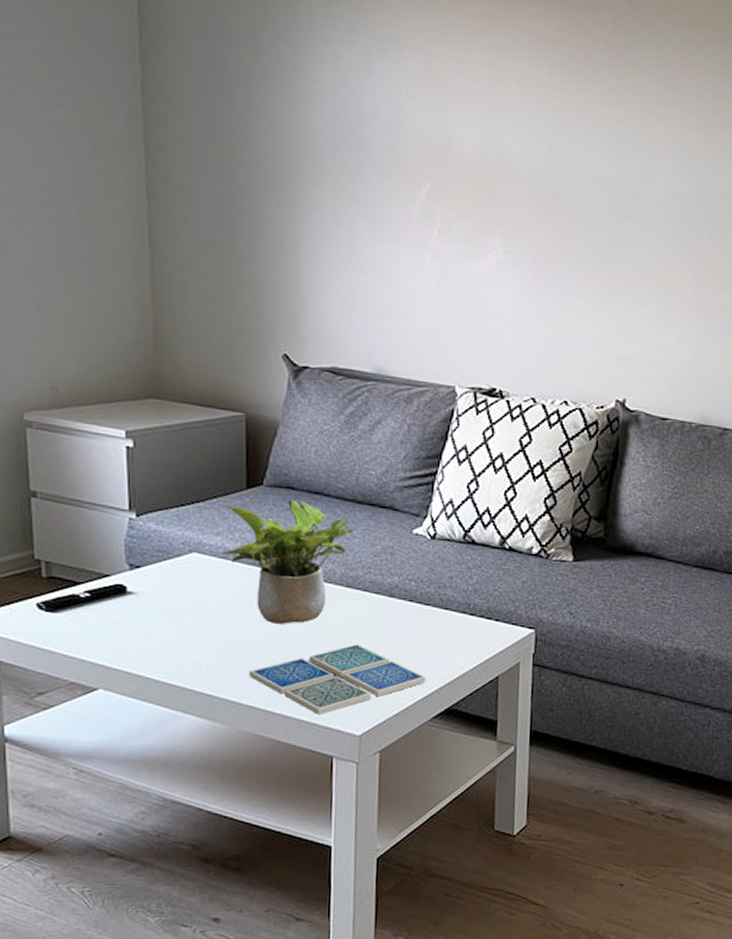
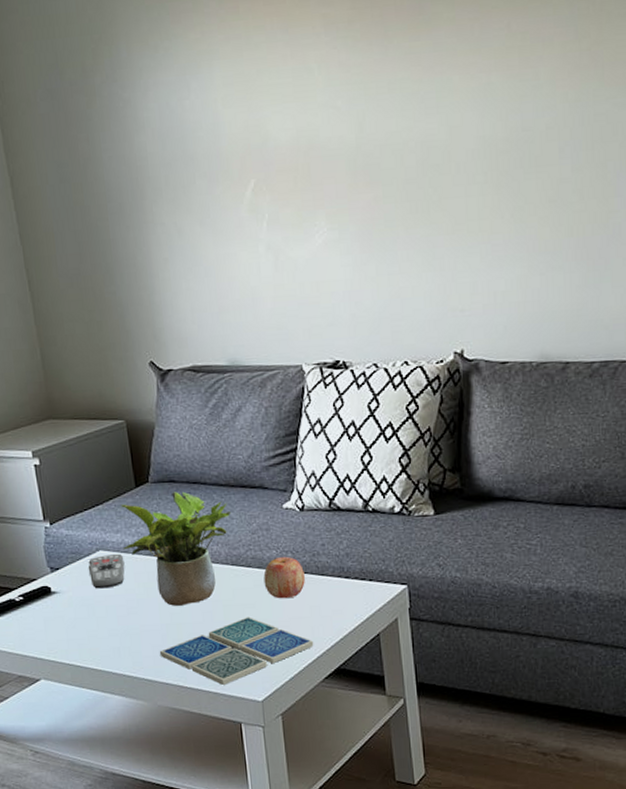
remote control: none [176,558,222,596] -> present [88,554,125,589]
apple: none [380,584,427,630] -> present [263,556,305,599]

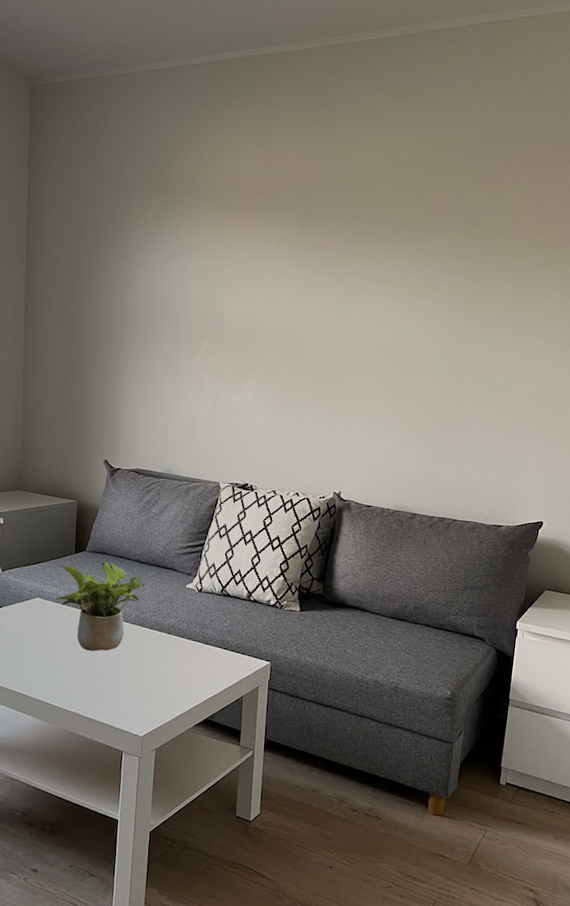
remote control: present [88,554,125,589] -> none [25,602,55,628]
drink coaster: present [159,617,314,686] -> none [68,668,191,720]
apple: present [263,556,305,599] -> none [161,624,194,658]

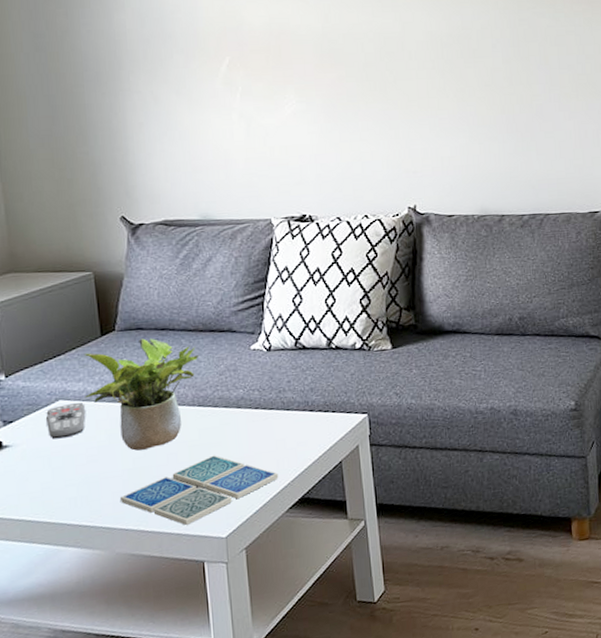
remote control: none [25,602,55,628] -> present [45,403,86,439]
drink coaster: none [68,668,191,720] -> present [119,455,279,526]

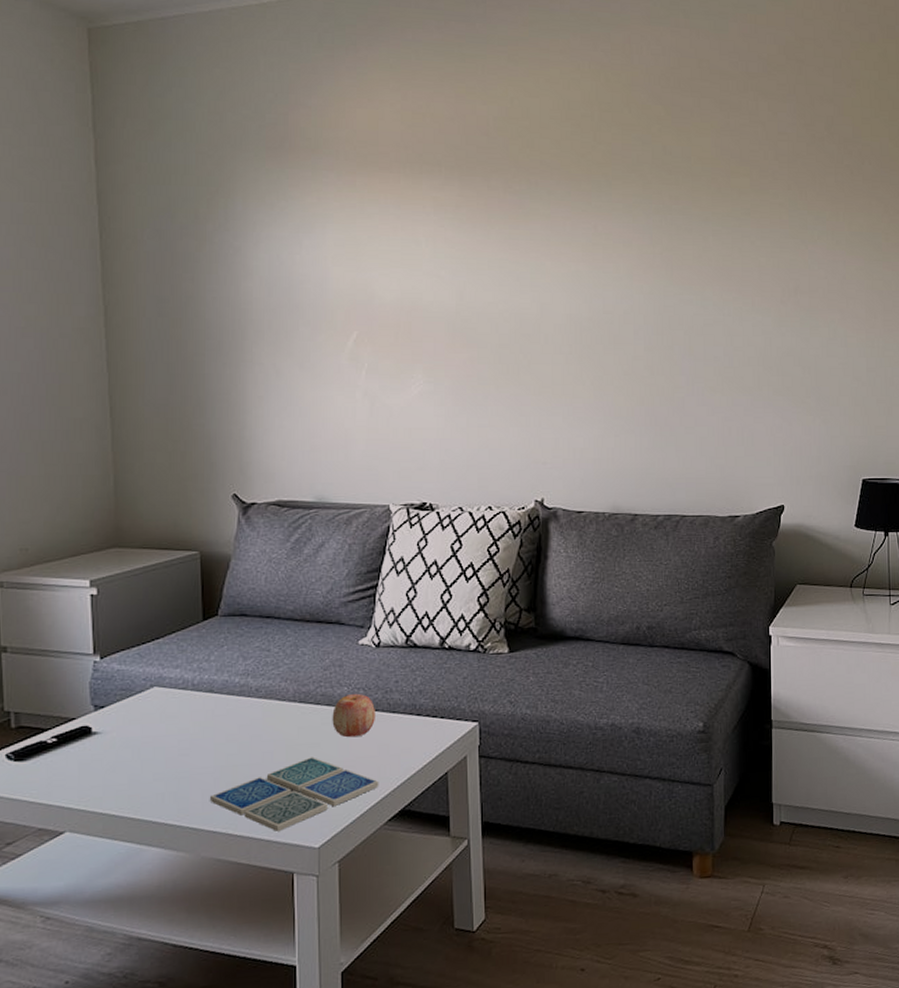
remote control: present [45,403,86,439] -> none [138,691,181,729]
potted plant: present [83,338,199,451] -> none [180,625,303,746]
apple: none [230,394,271,436] -> present [332,693,375,738]

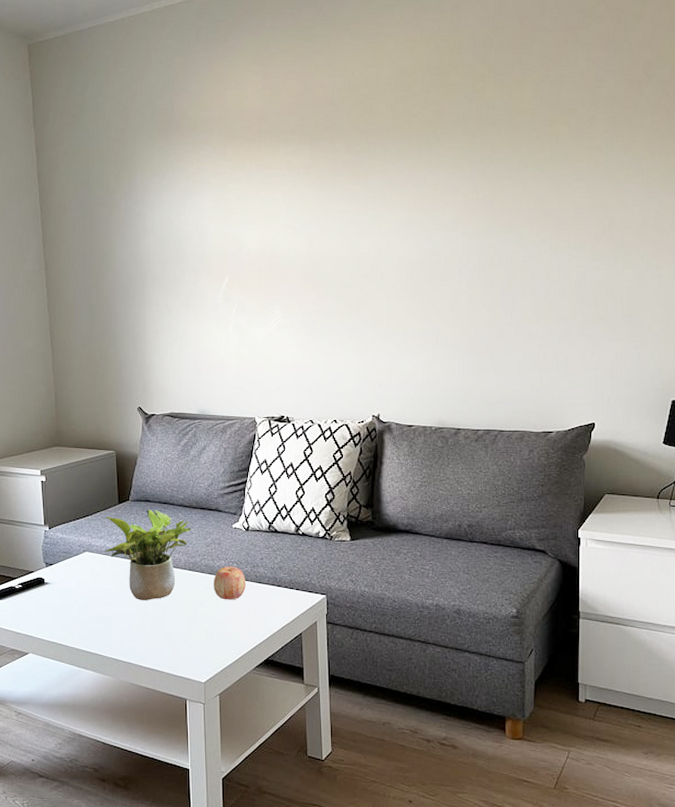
potted plant: none [180,625,303,746] -> present [103,509,191,600]
drink coaster: present [209,757,379,832] -> none [125,613,249,668]

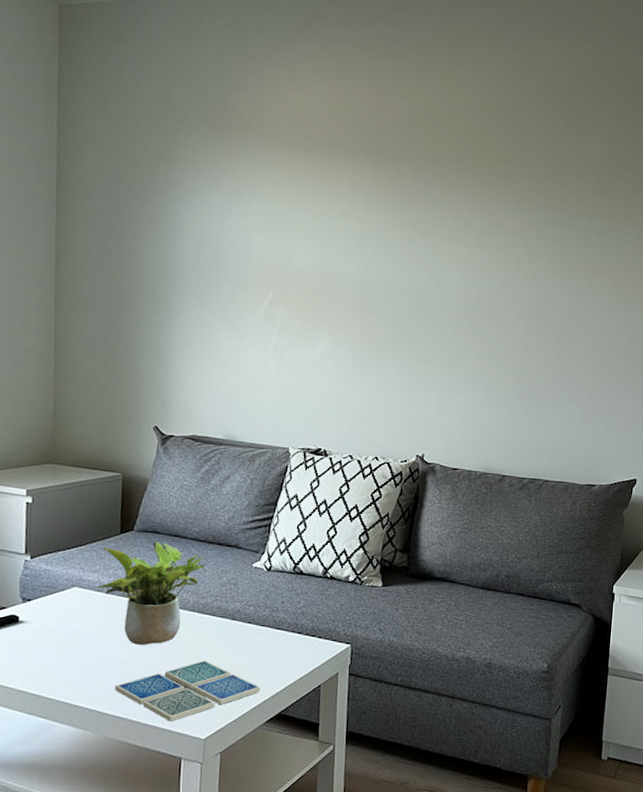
drink coaster: none [125,613,249,668] -> present [114,660,261,723]
apple: present [213,566,246,600] -> none [224,609,263,647]

